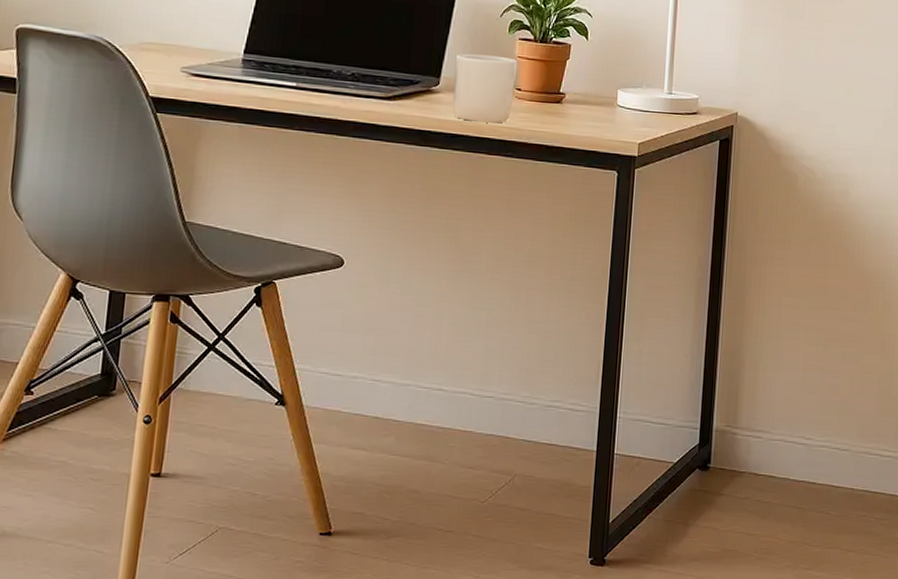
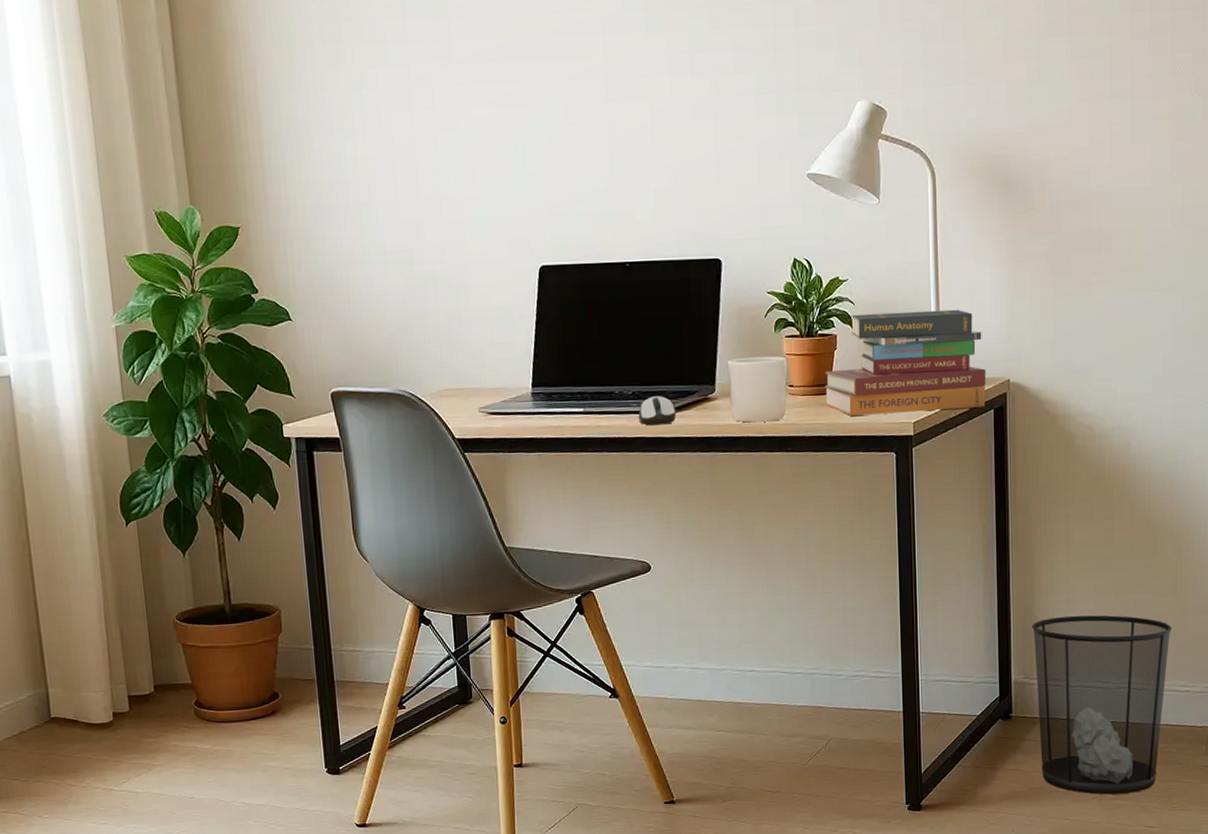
computer mouse: none [353,80,396,111] -> present [638,396,677,425]
books: none [551,27,716,137] -> present [824,309,987,416]
waste bin: none [735,363,878,564] -> present [1031,615,1173,795]

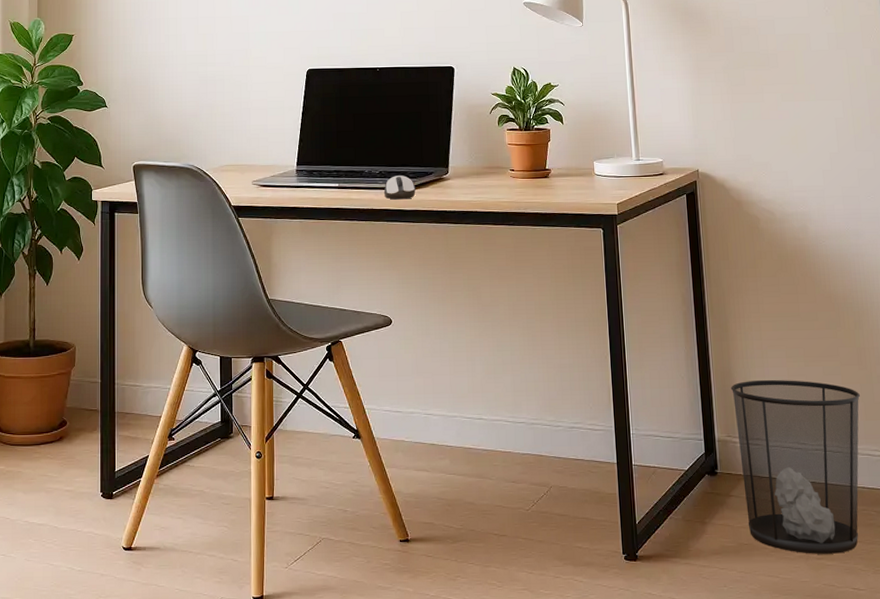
mug: present [727,356,787,423] -> none [458,145,509,200]
books: present [824,309,987,416] -> none [540,111,679,196]

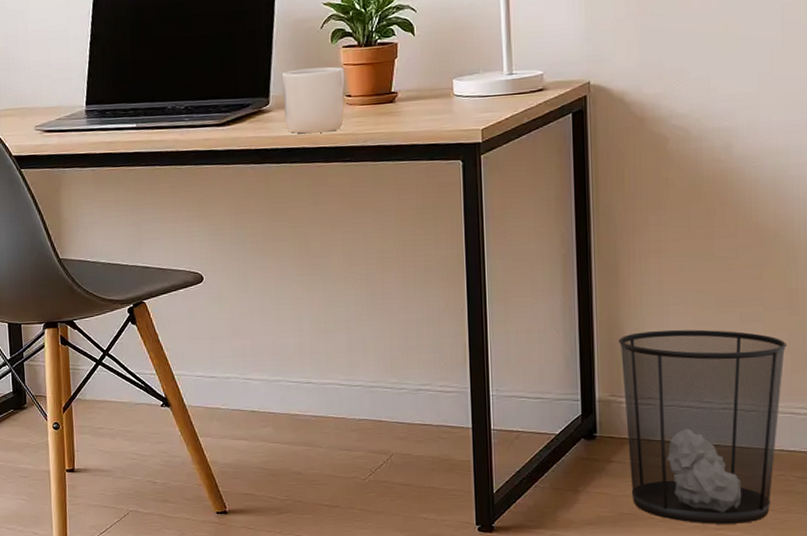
computer mouse: present [383,175,416,199] -> none [190,110,230,138]
mug: none [458,145,509,200] -> present [281,66,345,134]

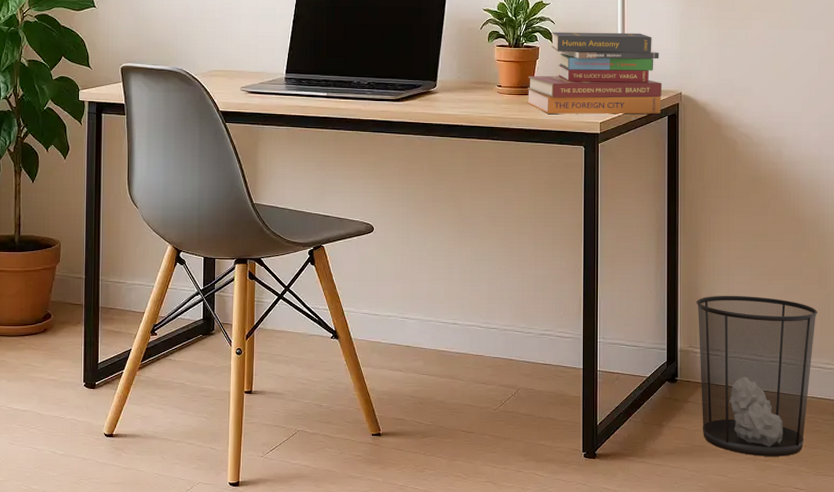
mug: present [281,66,345,134] -> none [447,60,497,114]
books: none [384,11,564,124] -> present [527,32,662,114]

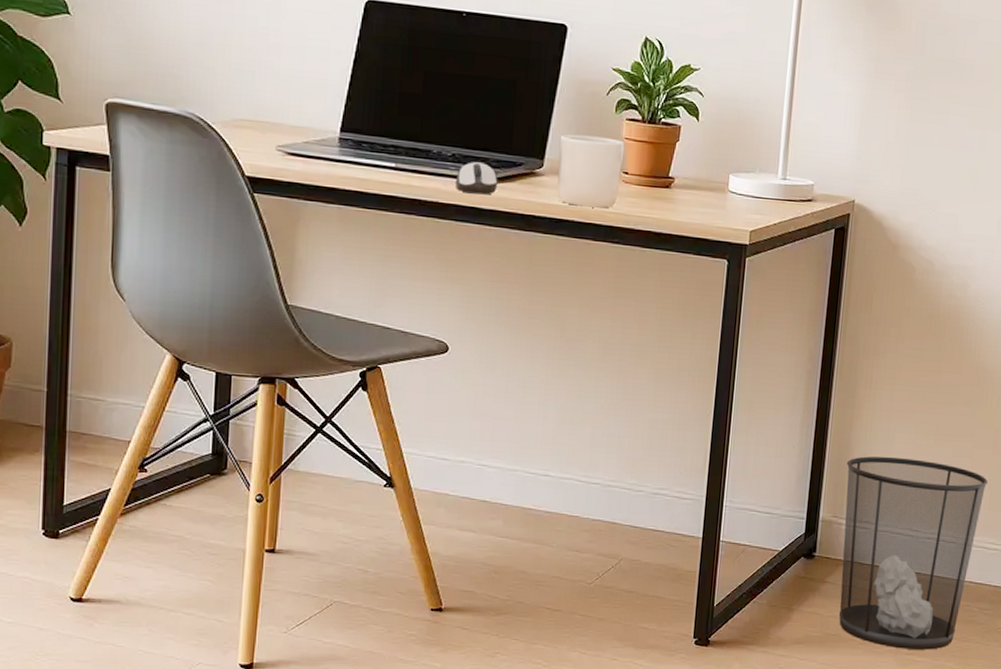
computer mouse: none [371,87,403,110] -> present [454,162,498,194]
mug: none [447,60,497,114] -> present [557,134,625,208]
books: present [527,32,662,114] -> none [659,107,832,225]

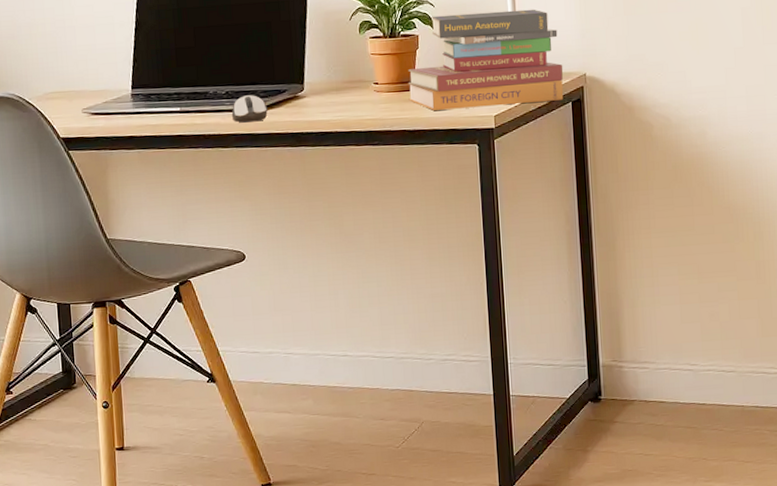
mug: present [557,134,625,208] -> none [314,56,373,119]
books: none [659,107,832,225] -> present [408,9,564,111]
waste bin: present [838,456,989,650] -> none [617,298,758,477]

